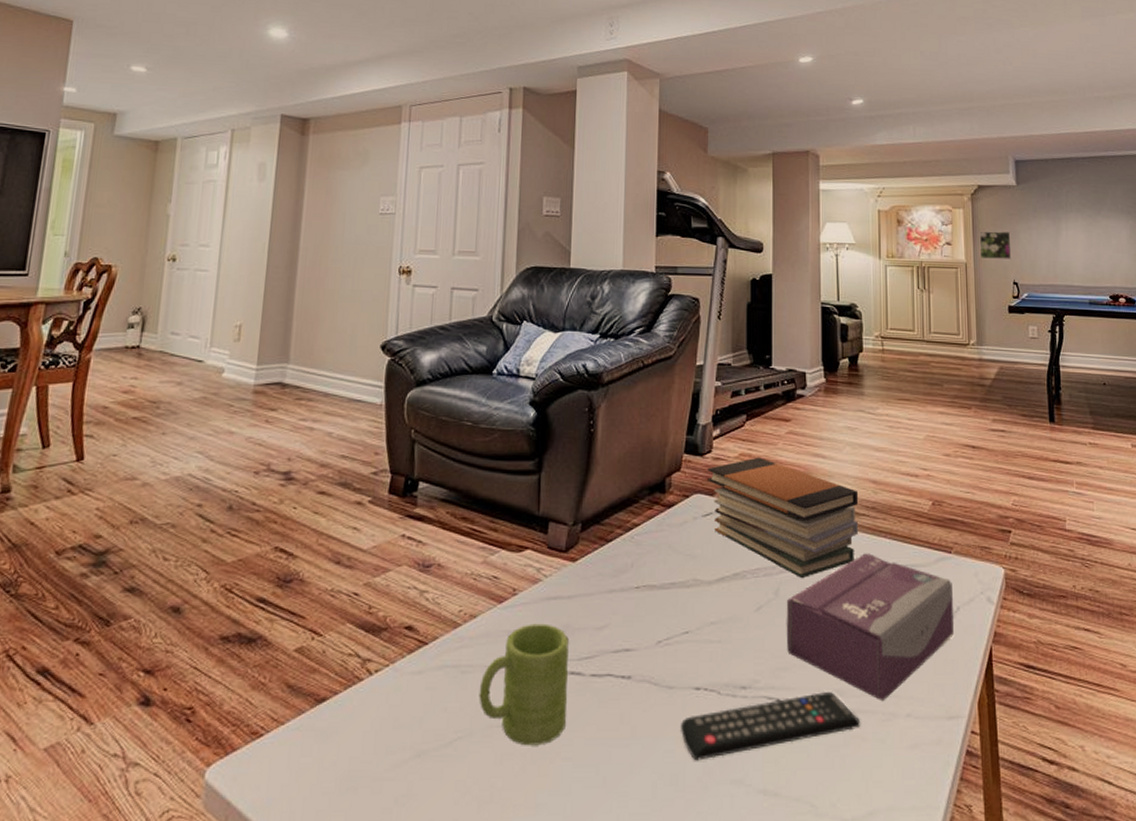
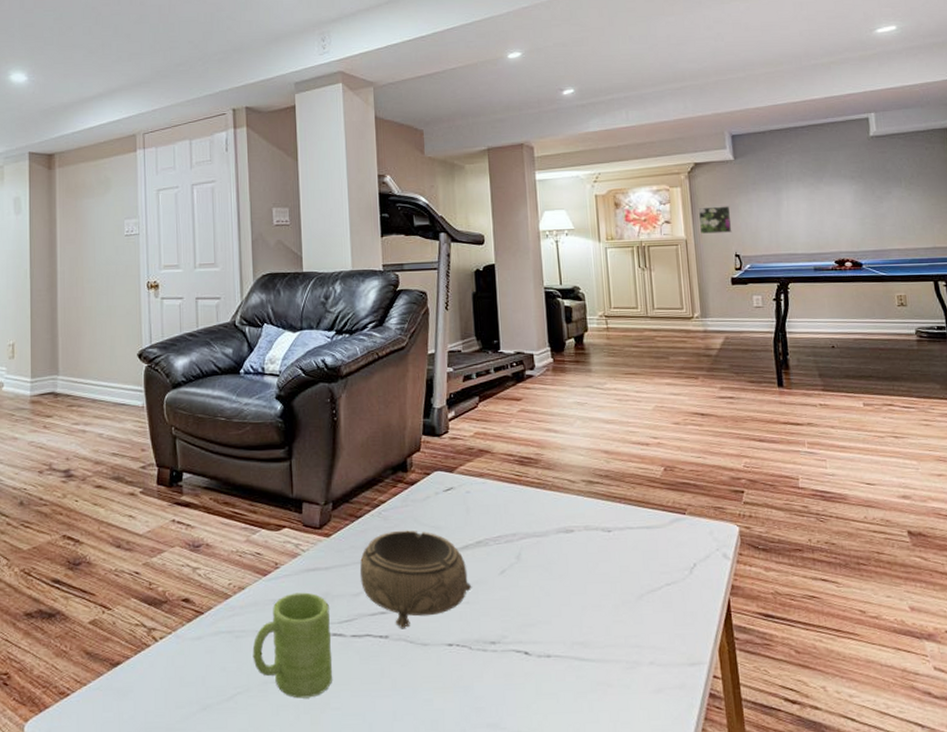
decorative bowl: none [605,557,725,669] -> present [359,530,472,629]
remote control: present [680,691,861,761] -> none [436,643,606,708]
book stack: present [707,457,859,579] -> none [446,434,593,544]
tissue box: present [786,553,954,702] -> none [528,518,692,652]

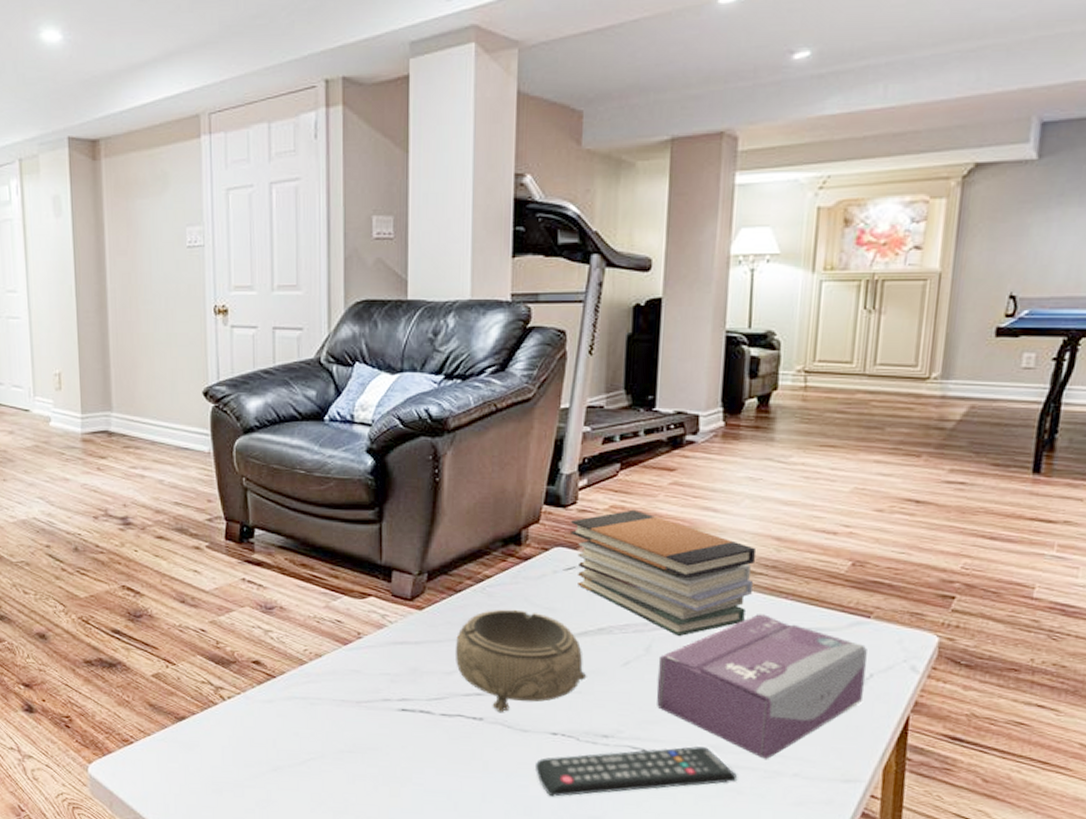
mug: present [252,592,332,699] -> none [329,665,418,771]
remote control: none [436,643,606,708] -> present [534,745,738,797]
book stack: none [446,434,593,544] -> present [571,509,757,637]
tissue box: none [528,518,692,652] -> present [656,614,867,760]
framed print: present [698,206,732,234] -> none [962,227,1017,265]

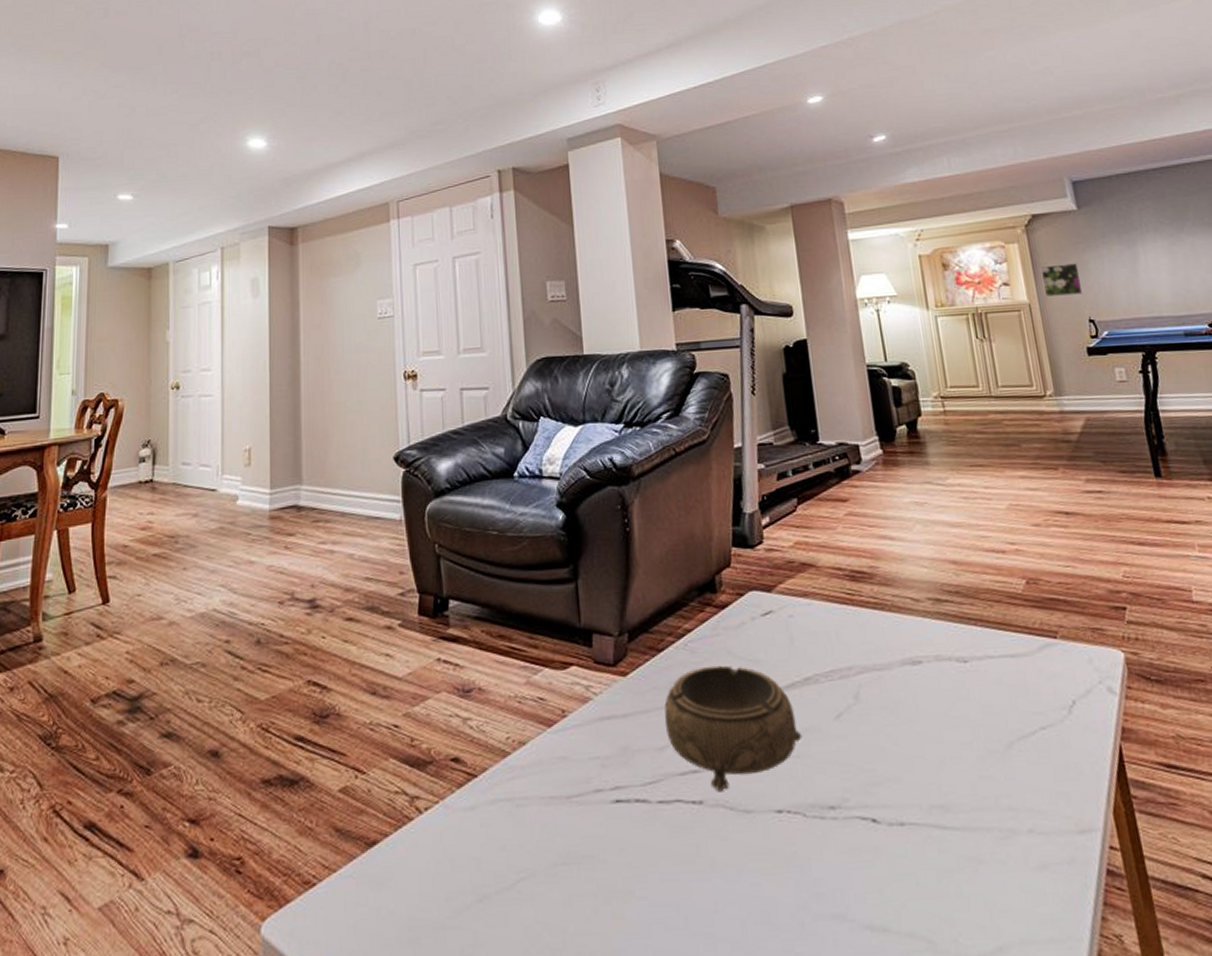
remote control: present [534,745,738,797] -> none [765,807,975,894]
book stack: present [571,509,757,637] -> none [761,544,943,680]
tissue box: present [656,614,867,760] -> none [869,644,1073,817]
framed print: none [962,227,1017,265] -> present [1040,263,1083,297]

